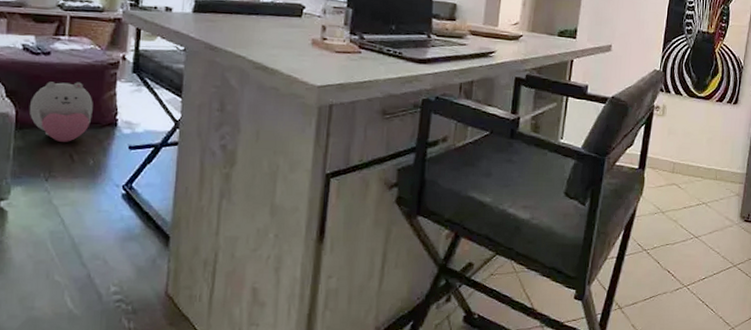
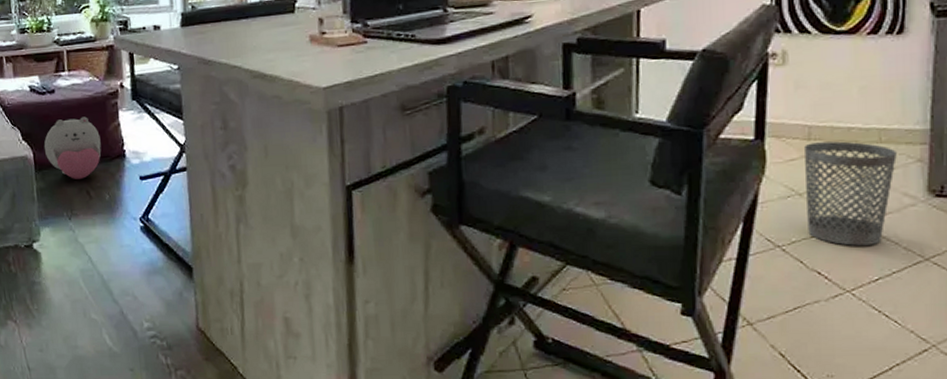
wastebasket: none [665,175,725,253] -> present [805,141,897,246]

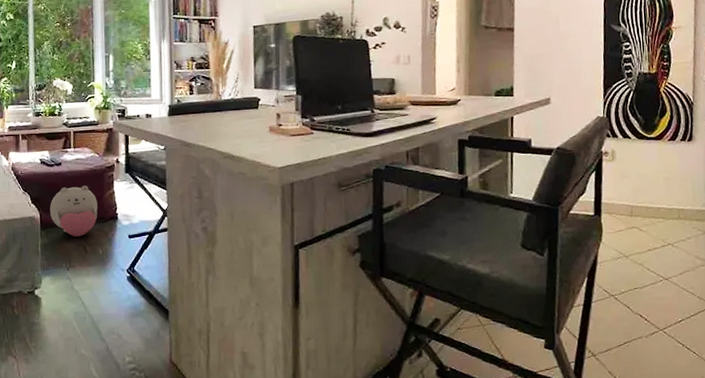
wastebasket: present [805,141,897,246] -> none [629,217,691,296]

